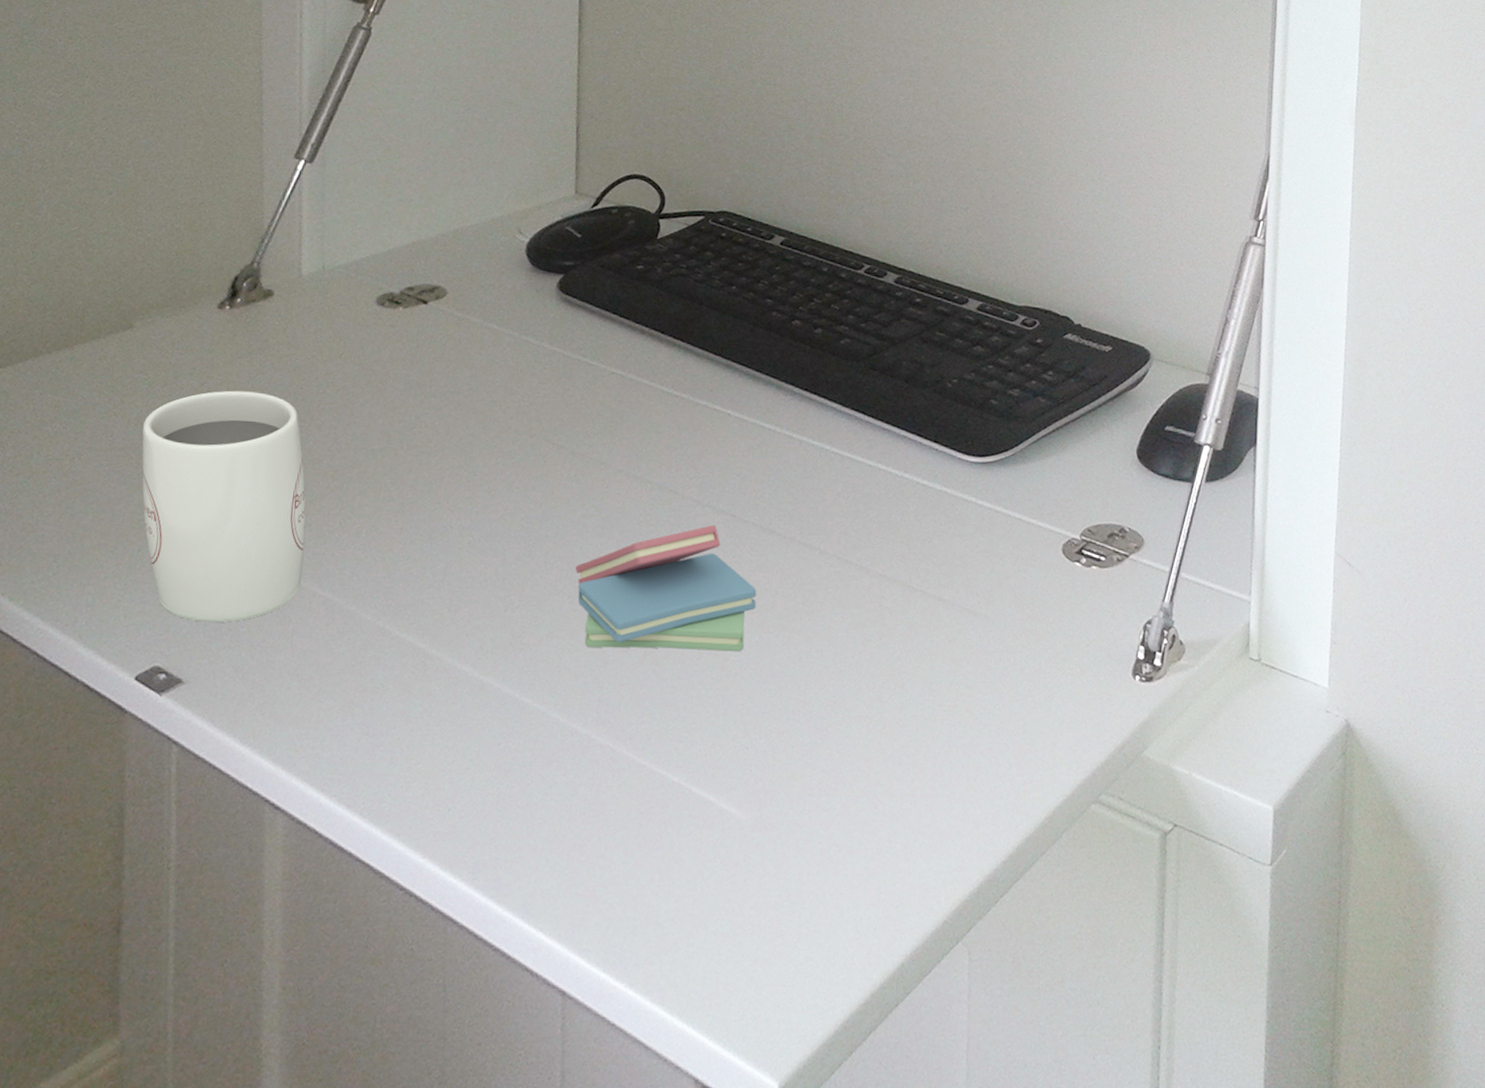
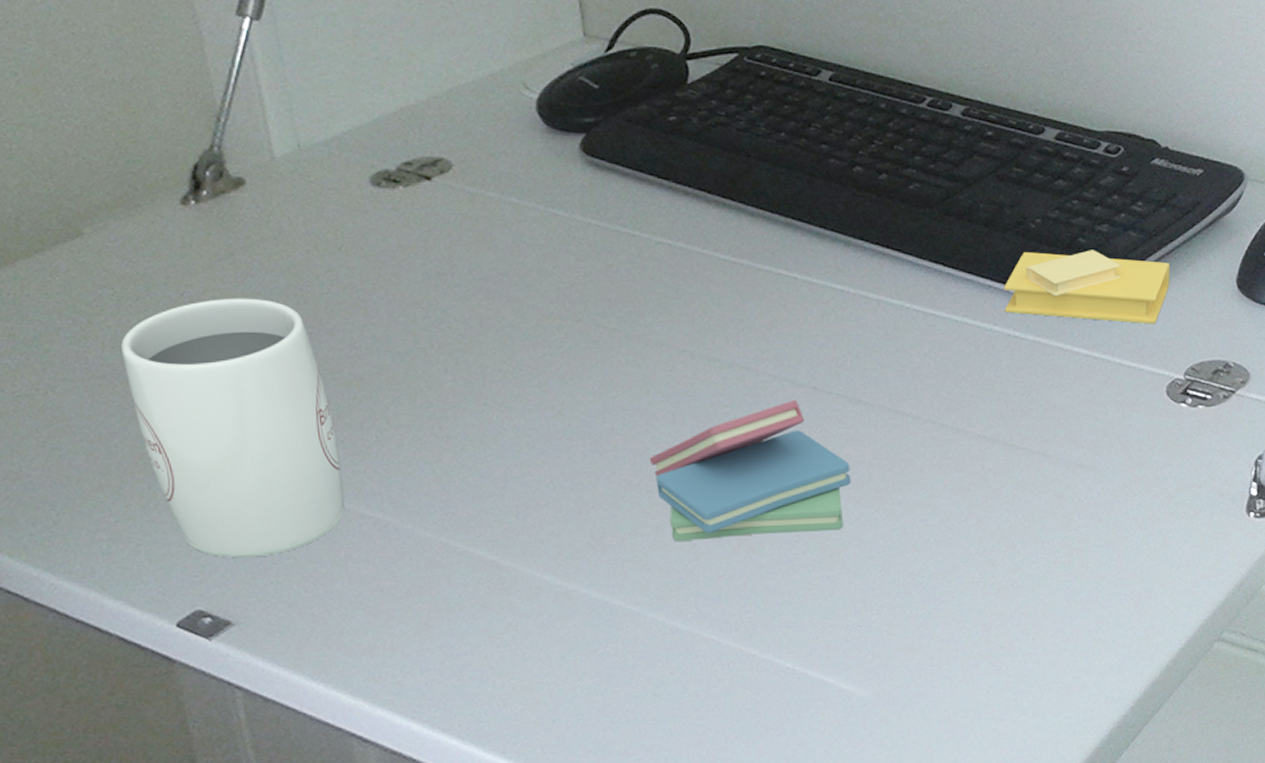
sticky notes: none [916,408,1074,485] -> present [1004,250,1170,325]

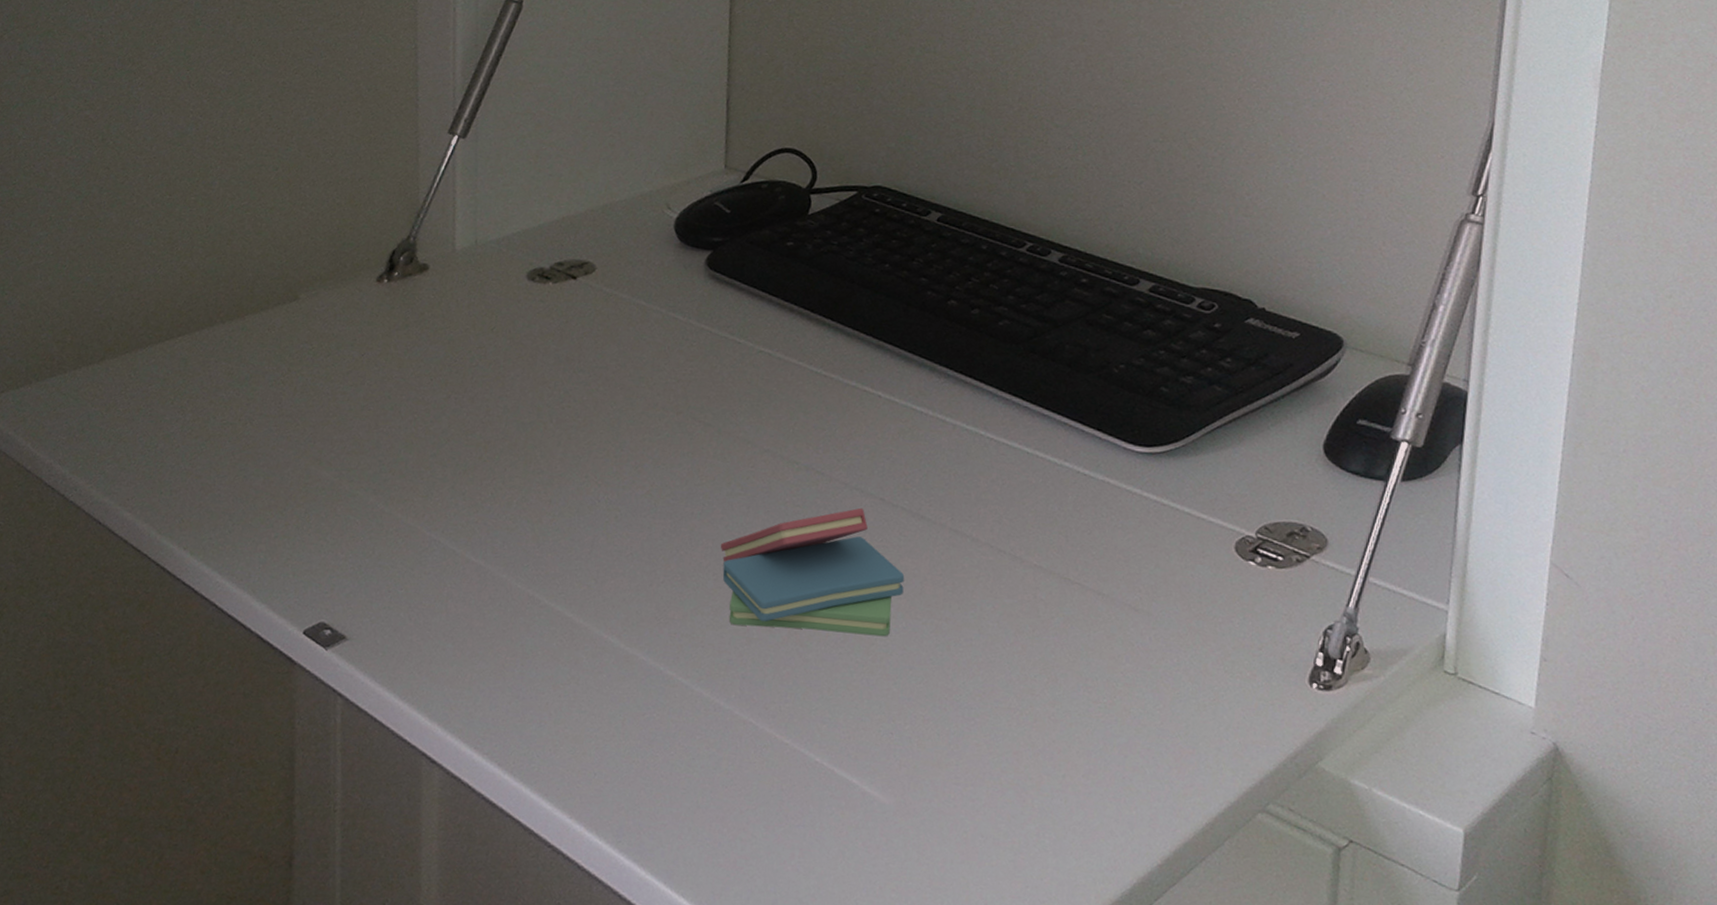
mug: present [120,298,345,559] -> none [307,361,461,584]
sticky notes: present [1004,250,1170,325] -> none [1077,395,1253,479]

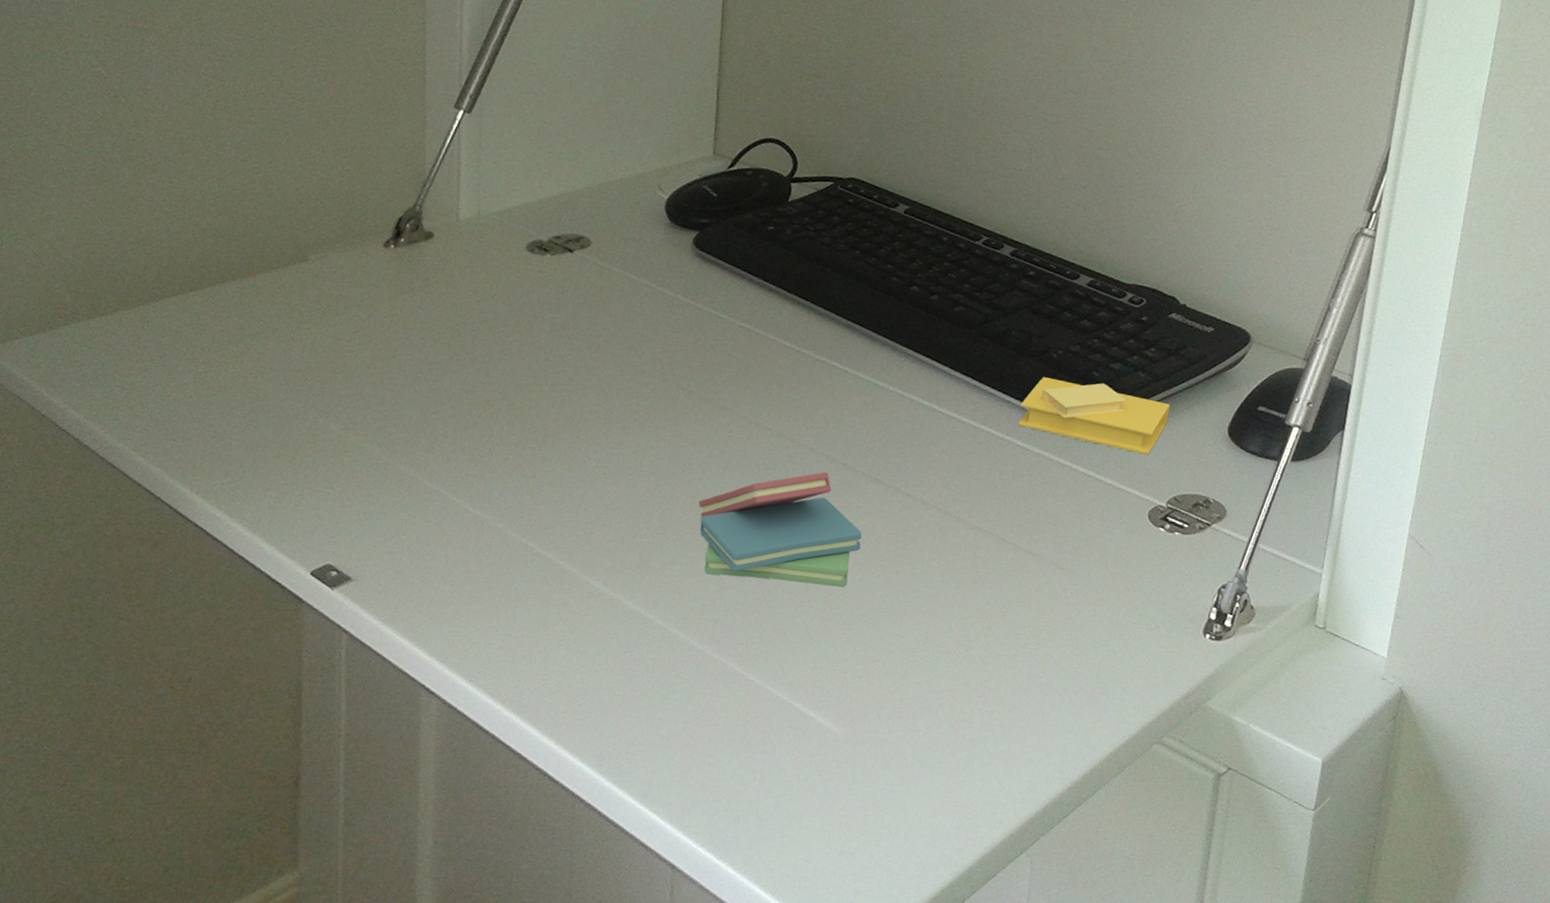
sticky notes: none [1077,395,1253,479] -> present [1018,377,1170,455]

